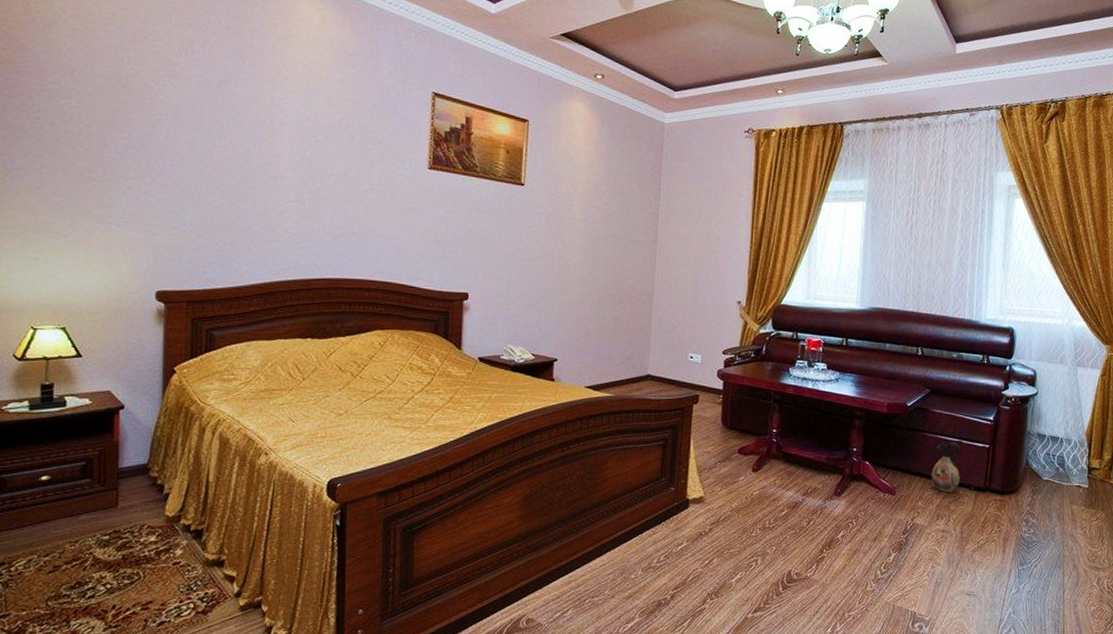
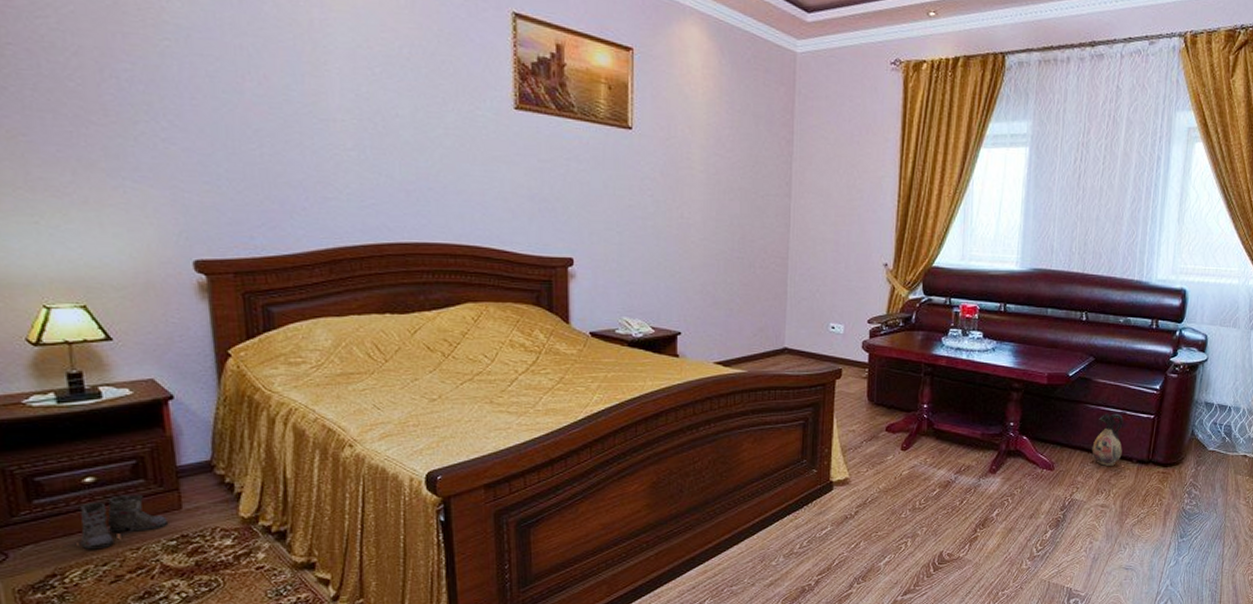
boots: none [16,492,104,542] -> present [66,494,168,550]

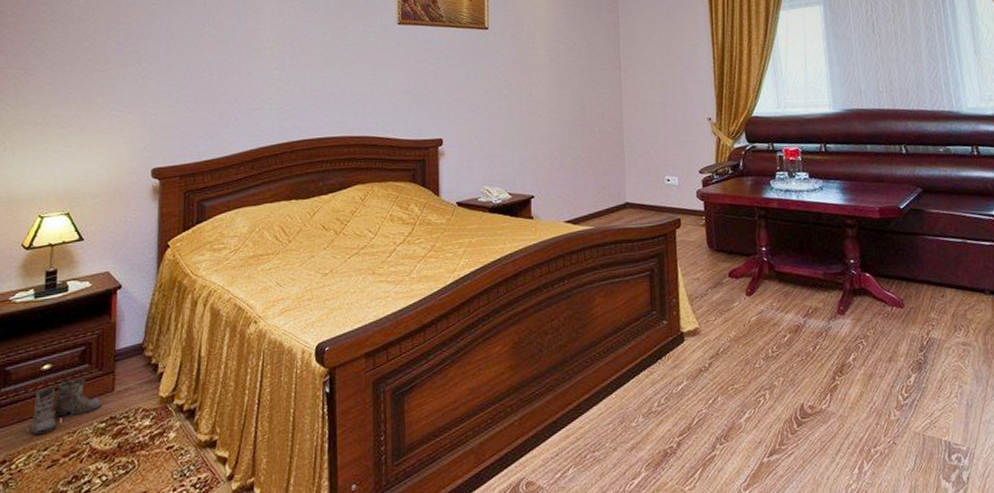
ceramic jug: present [1092,413,1124,466] -> none [939,243,972,300]

